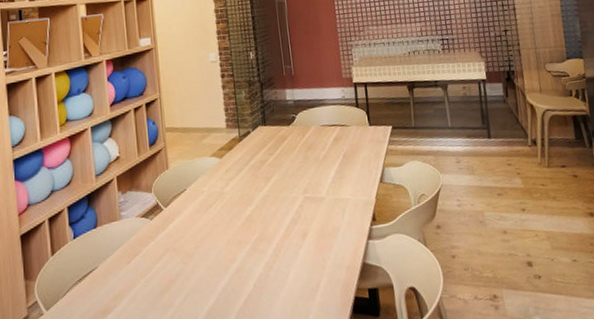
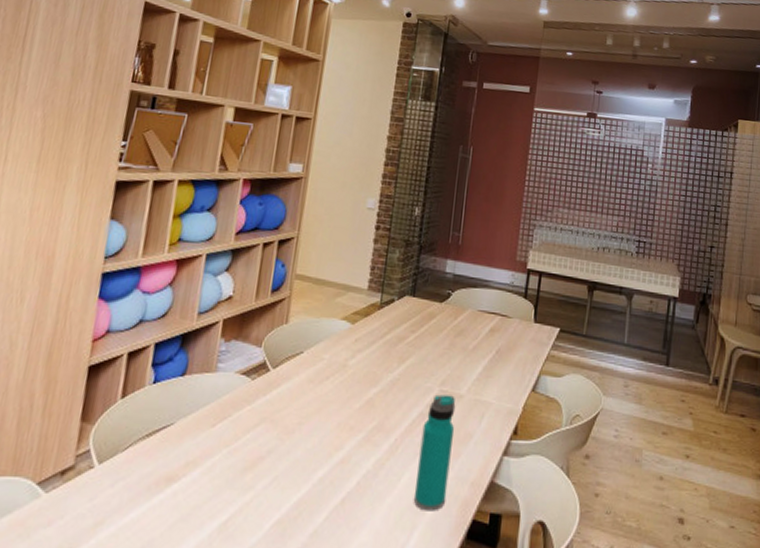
water bottle: none [297,199,330,298] -> present [414,394,456,511]

